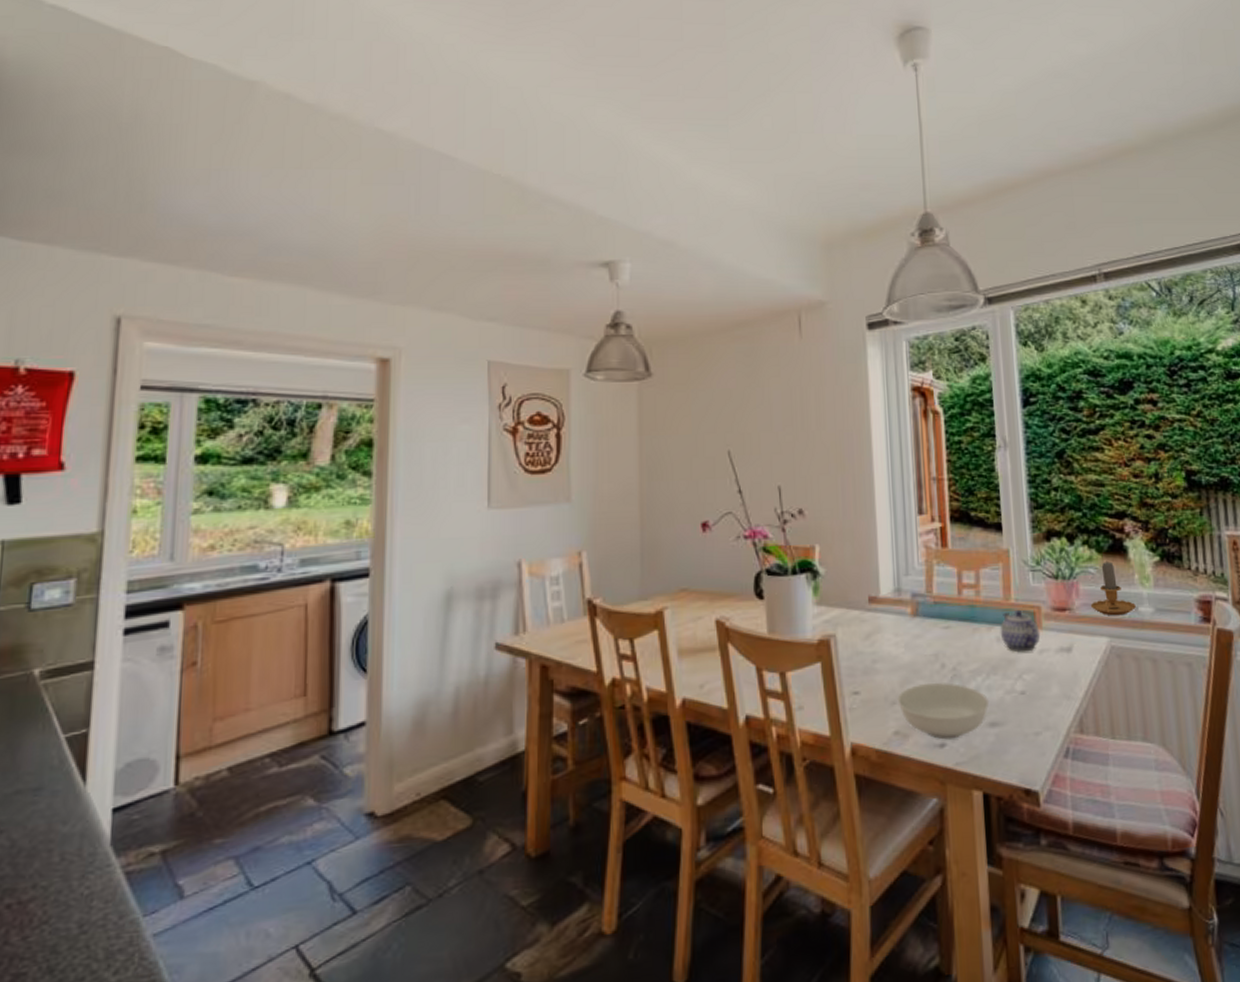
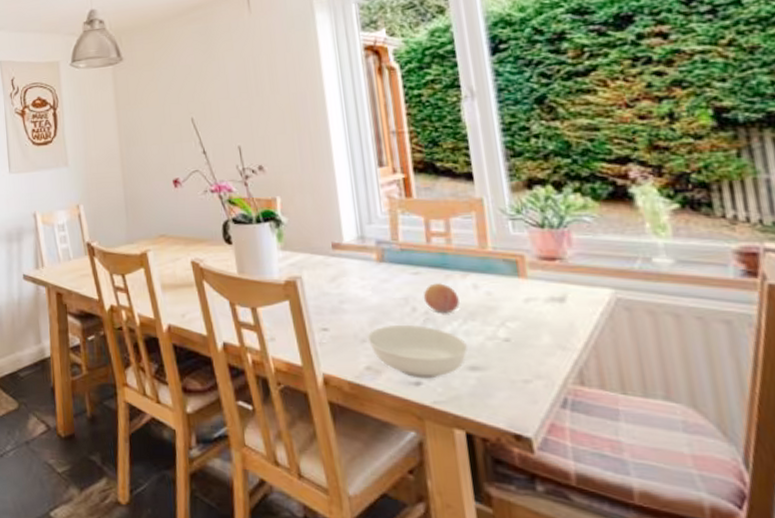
fruit: none [952,637,984,668] -> present [423,283,460,313]
teapot: present [999,609,1041,653] -> none [476,257,526,300]
candle: present [1090,560,1136,616] -> none [587,208,649,267]

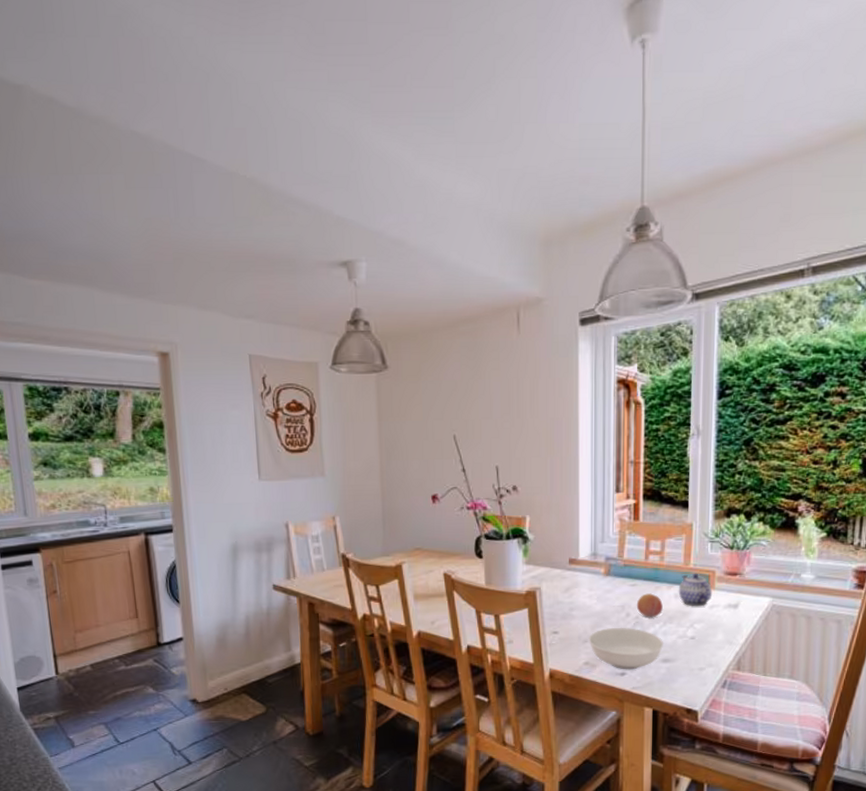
teapot: none [476,257,526,300] -> present [678,573,713,607]

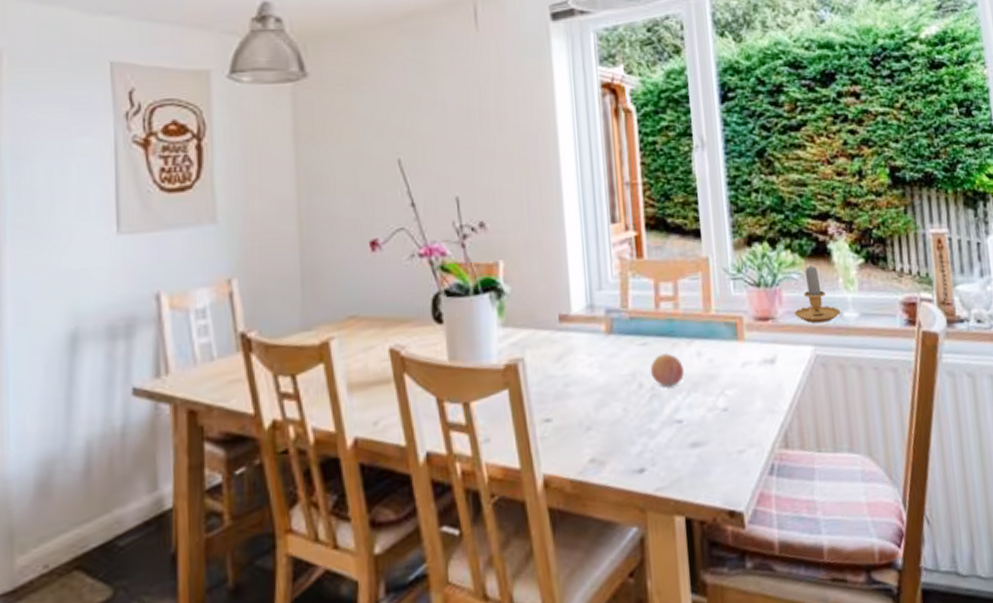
bowl: present [588,628,663,670] -> none [592,403,690,465]
teapot: present [678,573,713,607] -> none [700,321,743,367]
candle: none [759,535,799,581] -> present [794,265,841,324]

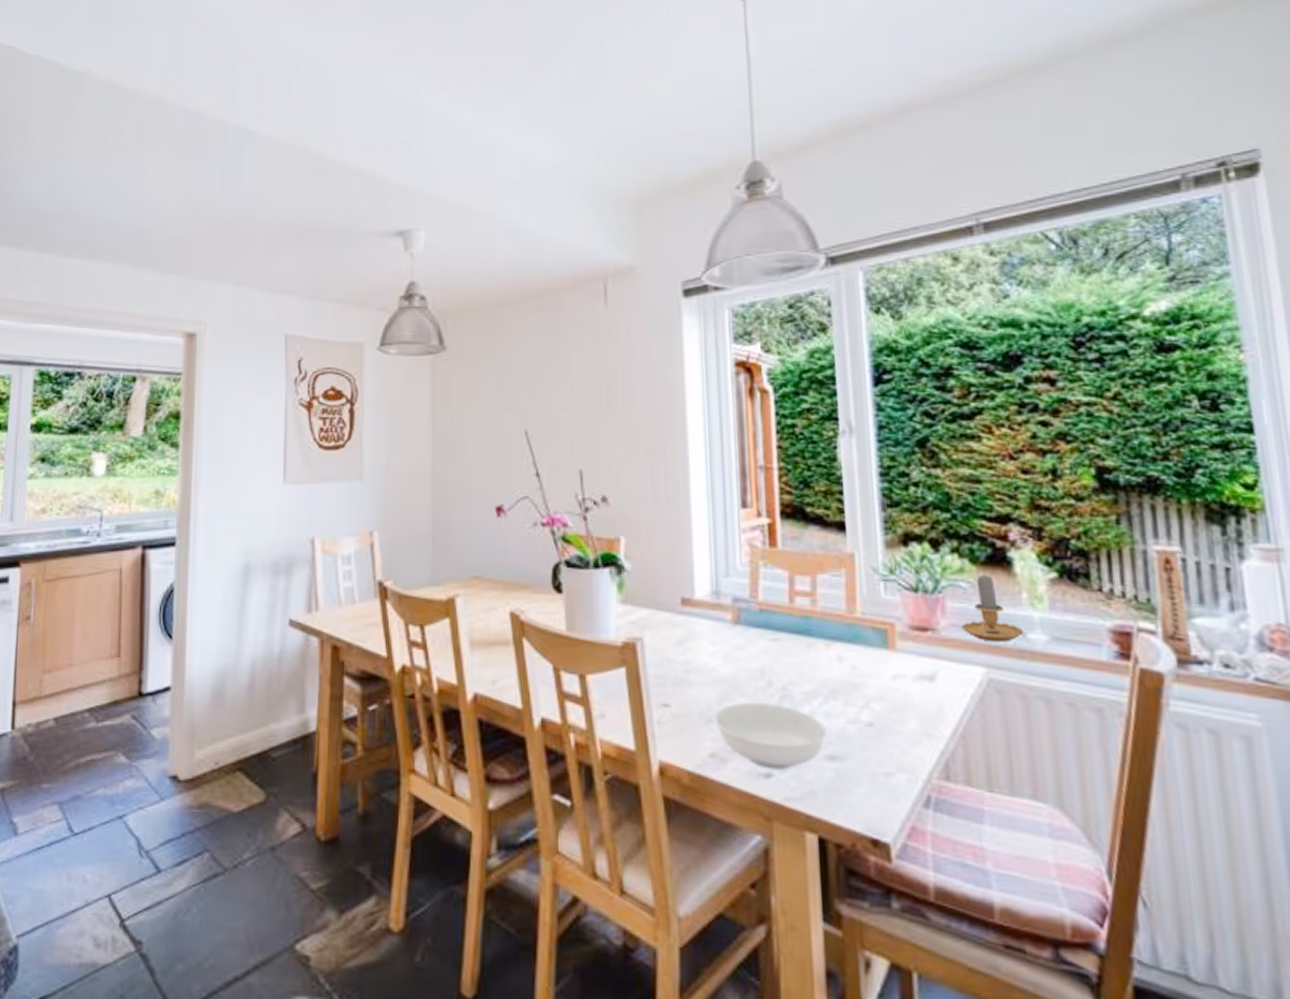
bowl: none [592,403,690,465] -> present [714,703,826,770]
fruit: present [650,353,684,387] -> none [781,653,821,689]

